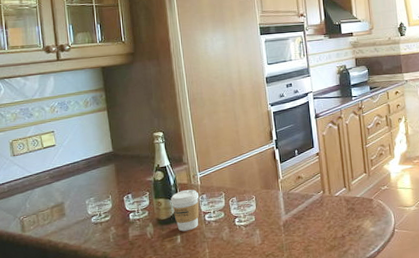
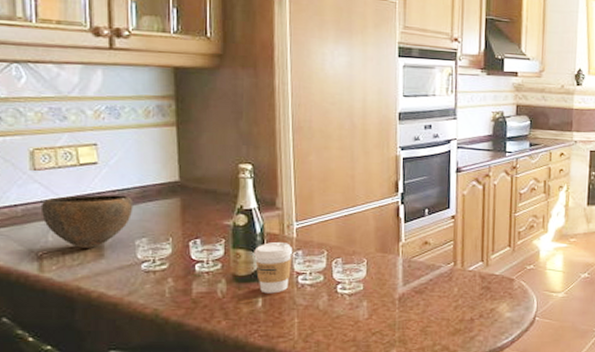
bowl: none [19,167,83,211] -> present [40,194,134,248]

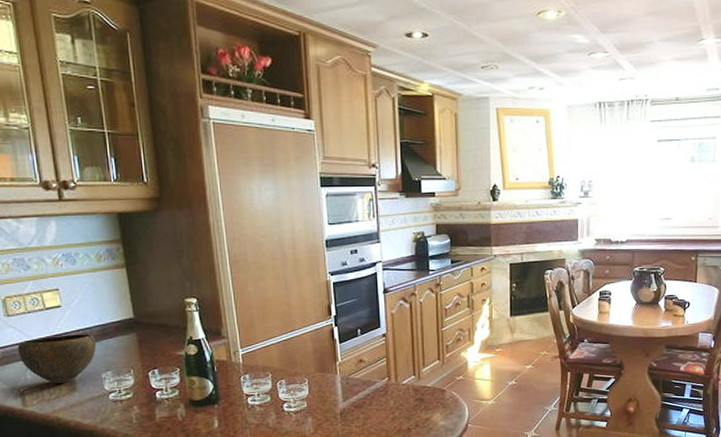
coffee cup: present [254,242,292,294] -> none [206,368,241,415]

